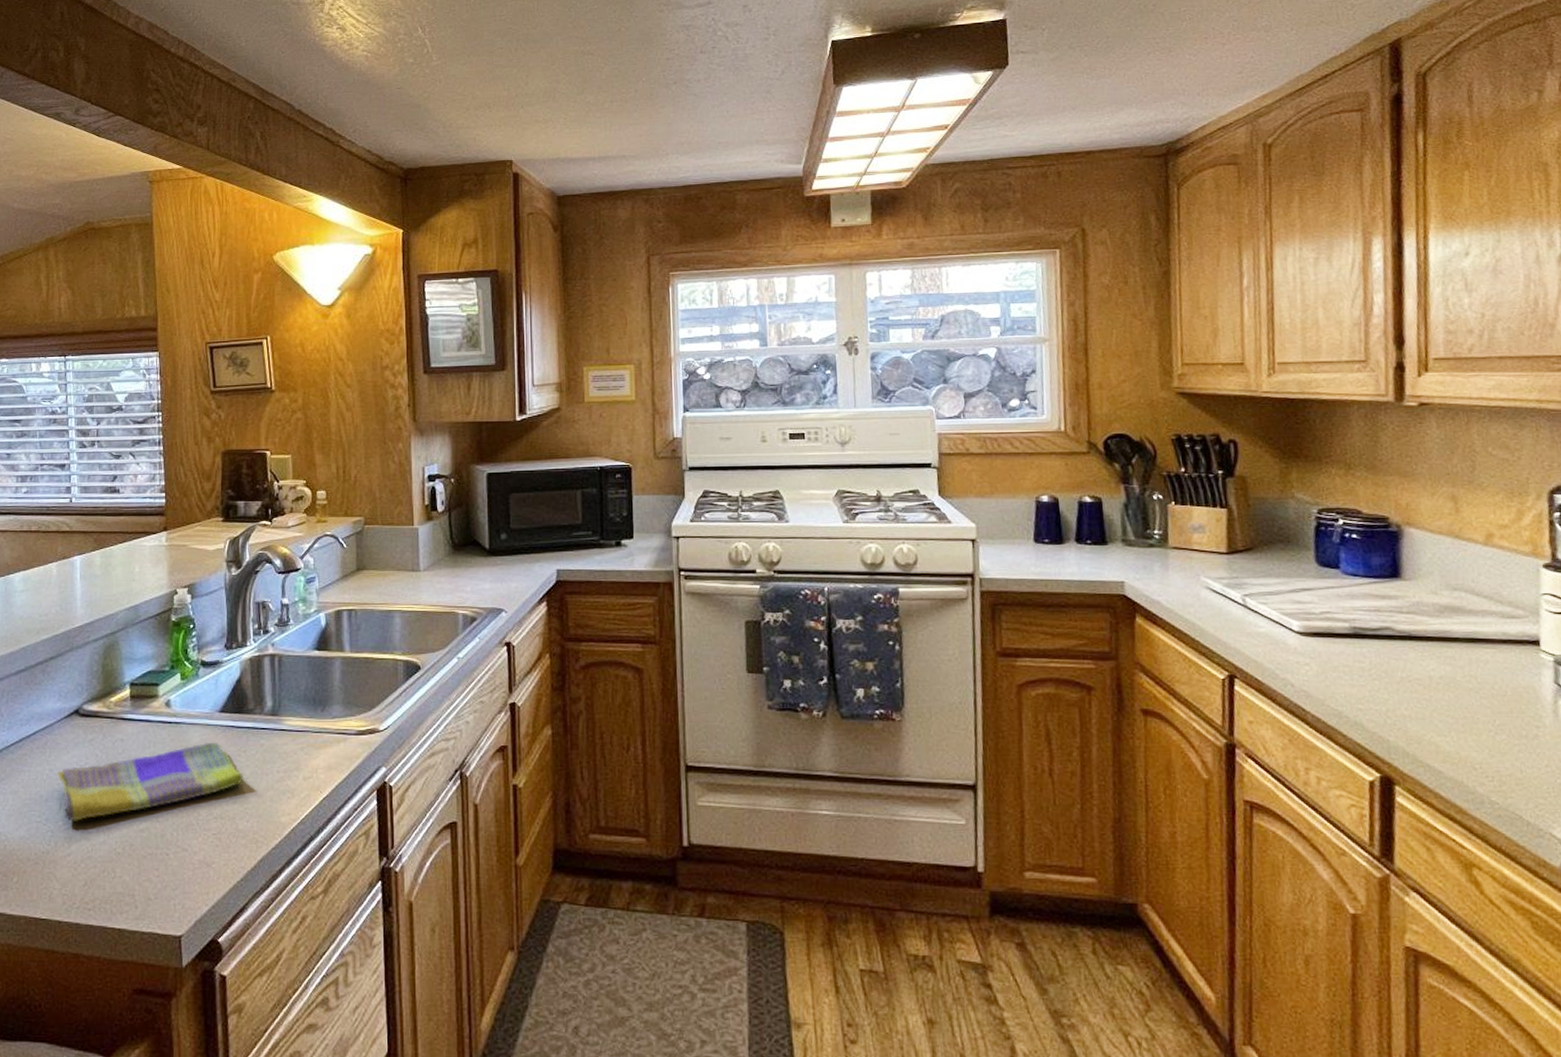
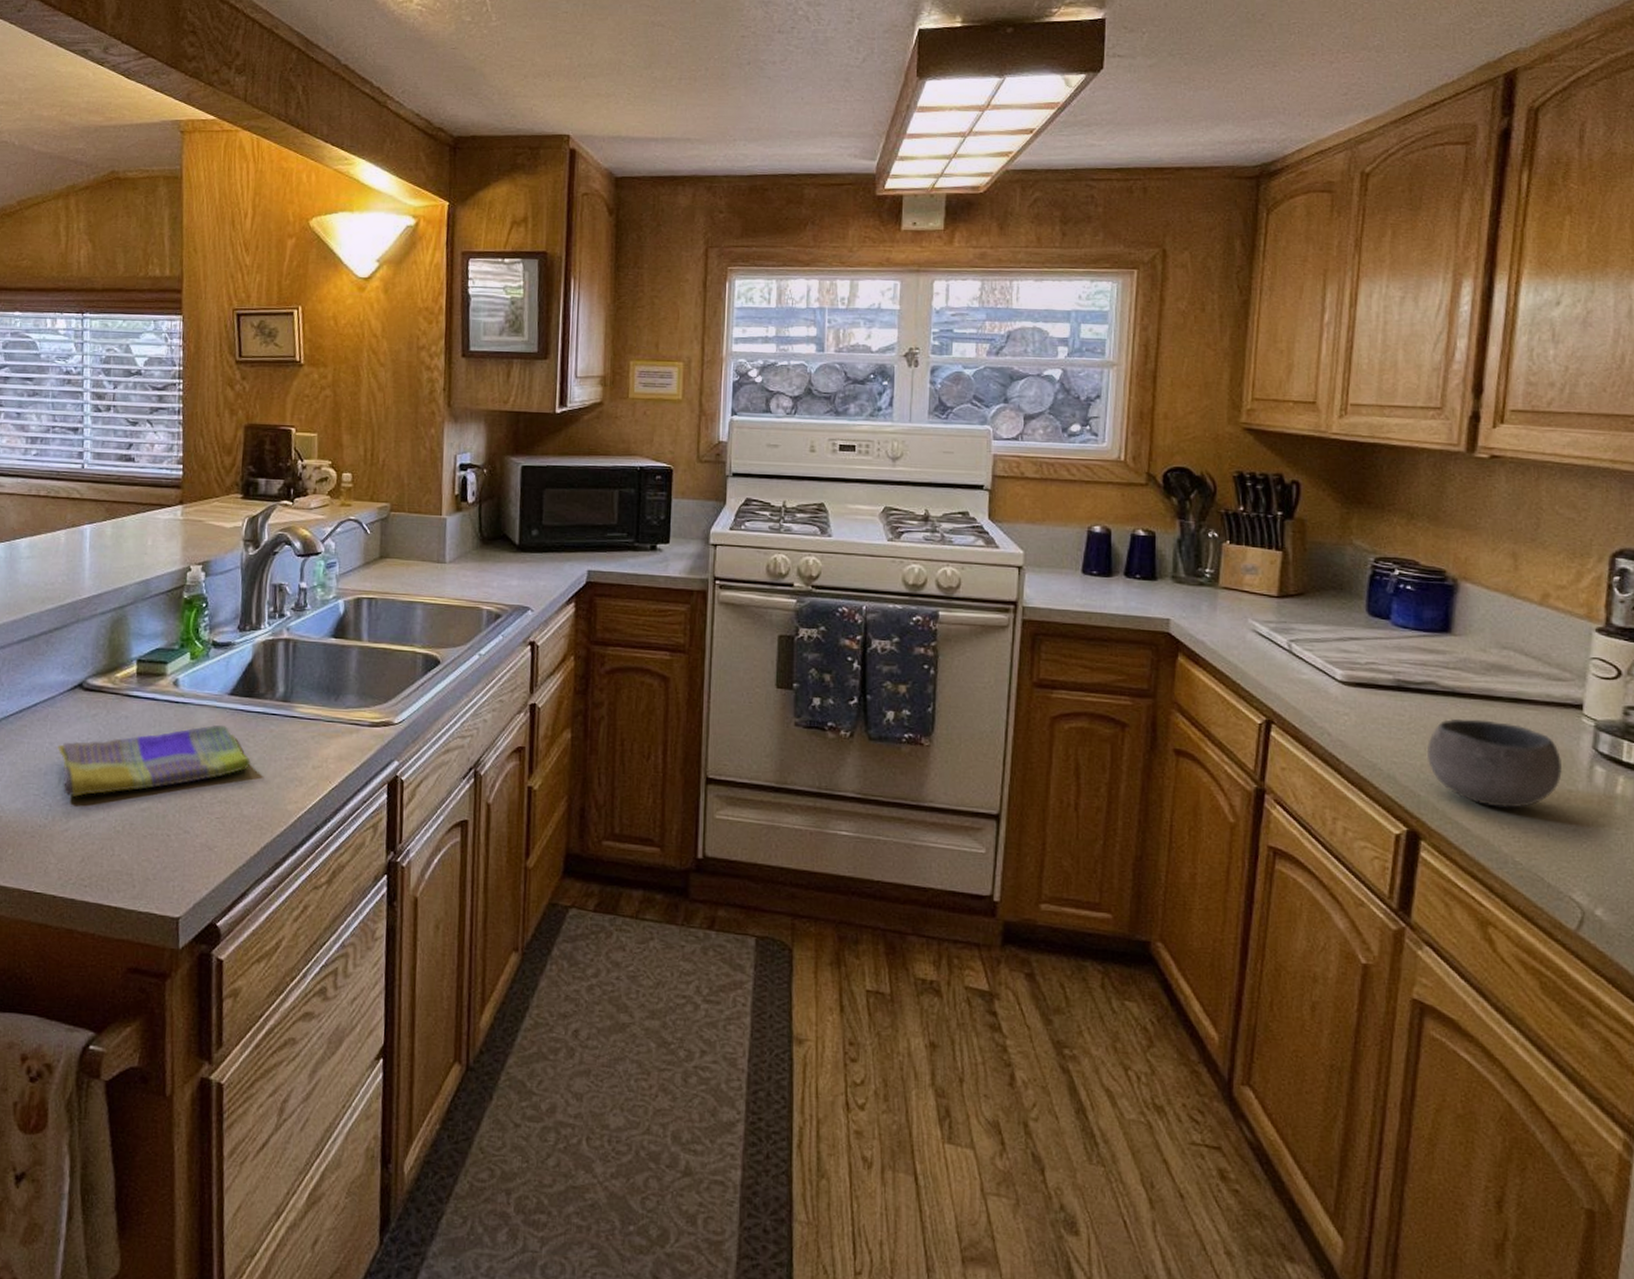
bowl: none [1390,661,1527,748] -> present [1426,718,1562,808]

